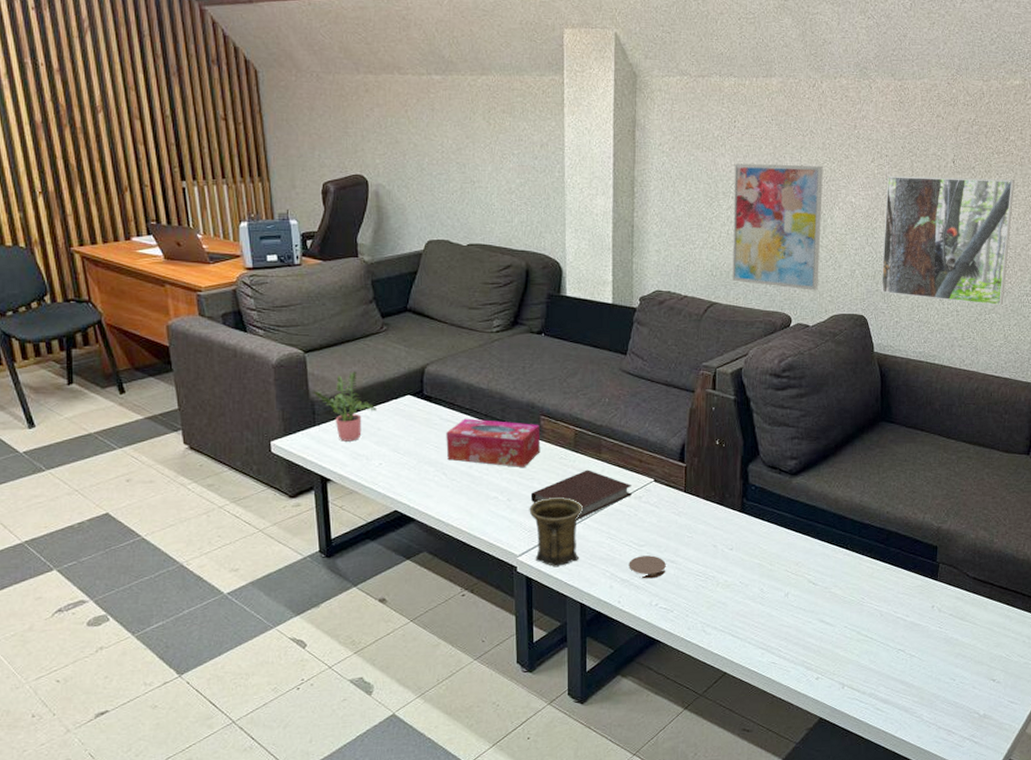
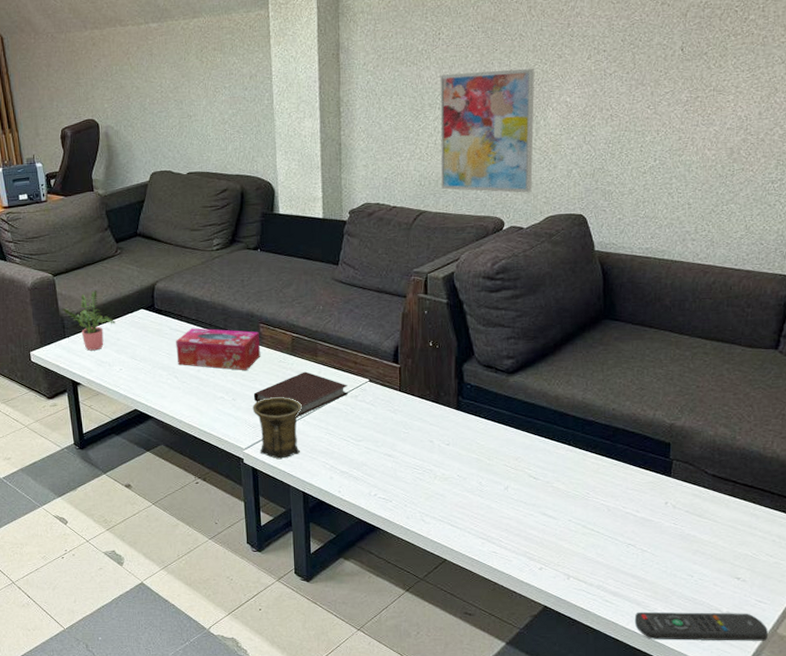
coaster: present [629,555,666,579] -> none [347,450,384,471]
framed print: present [881,175,1014,306] -> none [601,61,756,196]
remote control: none [902,714,1019,747] -> present [634,611,769,641]

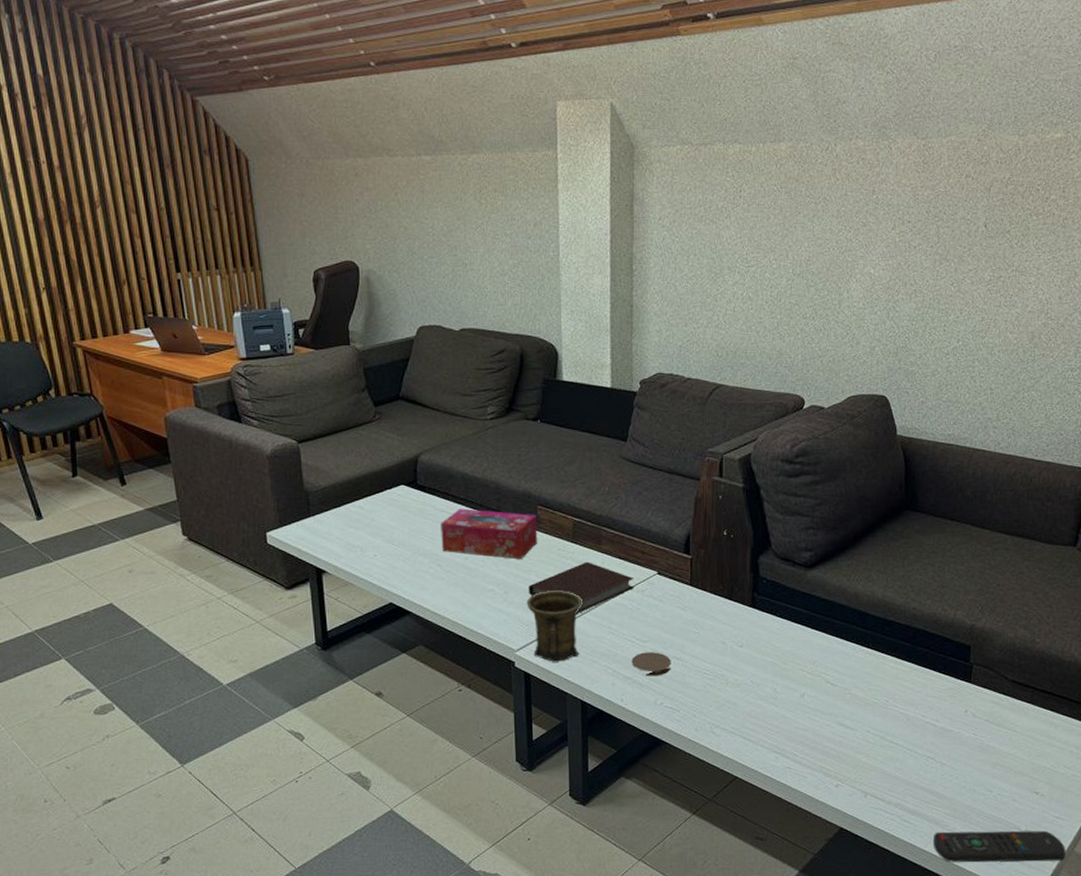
potted plant: present [62,290,115,351] -> none [307,461,370,533]
coaster: none [347,450,384,471] -> present [632,652,671,677]
wall art: present [440,68,534,193] -> none [740,235,838,370]

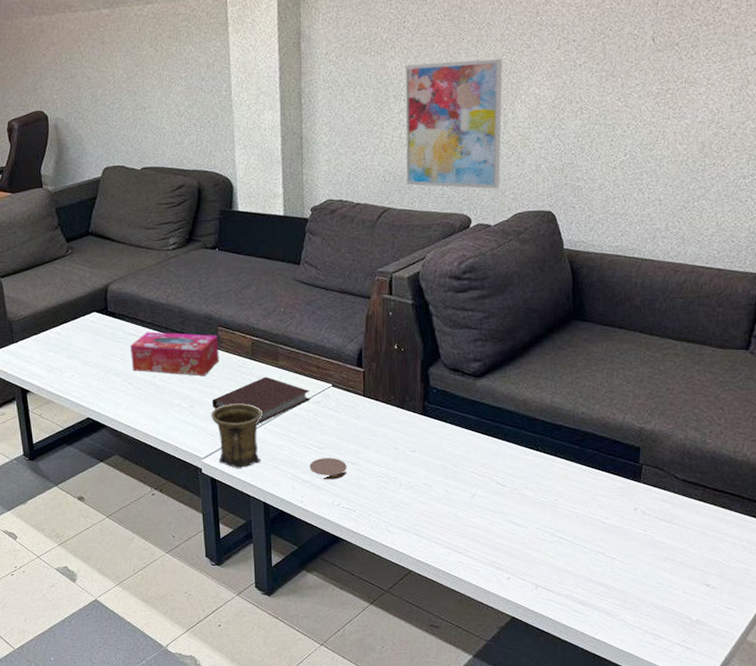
wall art: none [740,235,838,370] -> present [405,58,502,189]
remote control: present [933,830,1066,863] -> none [603,620,738,650]

